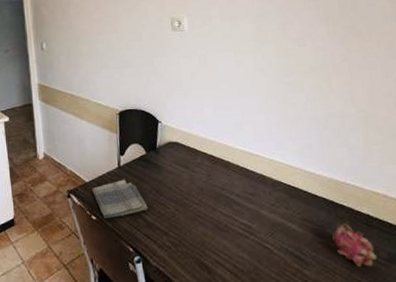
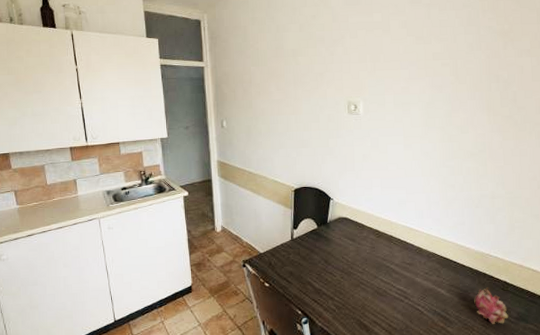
dish towel: present [91,179,148,218] -> none [265,250,317,285]

